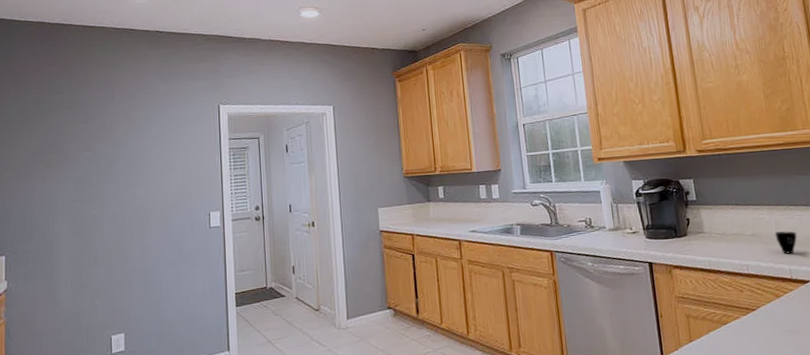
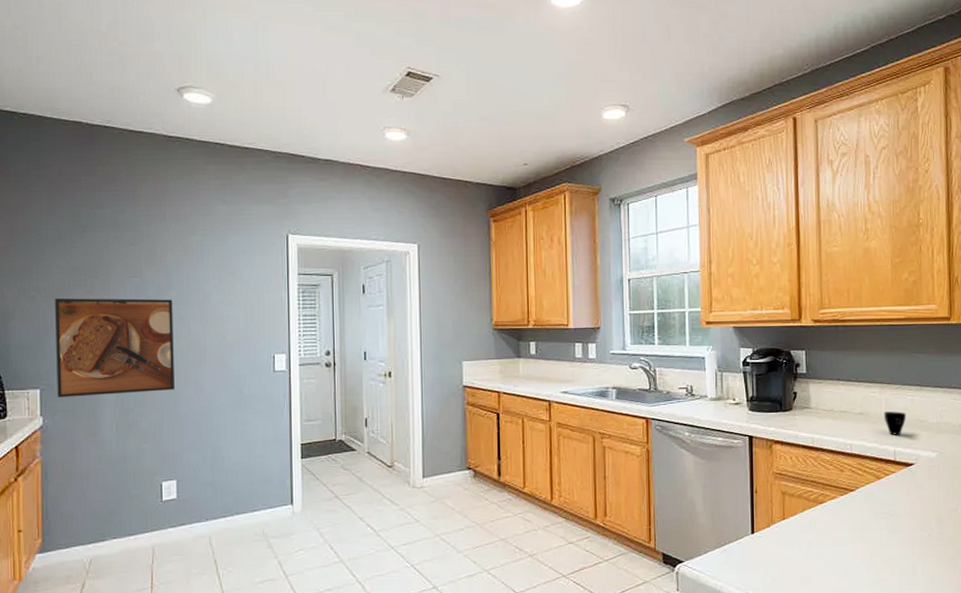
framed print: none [19,168,122,262] -> present [55,298,175,397]

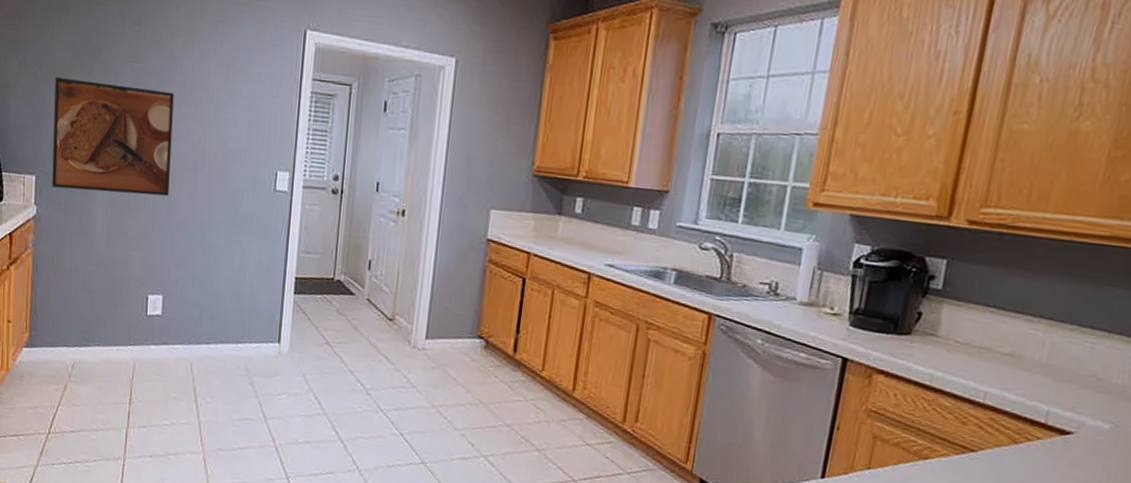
cup: present [884,411,907,435] -> none [1042,358,1079,392]

